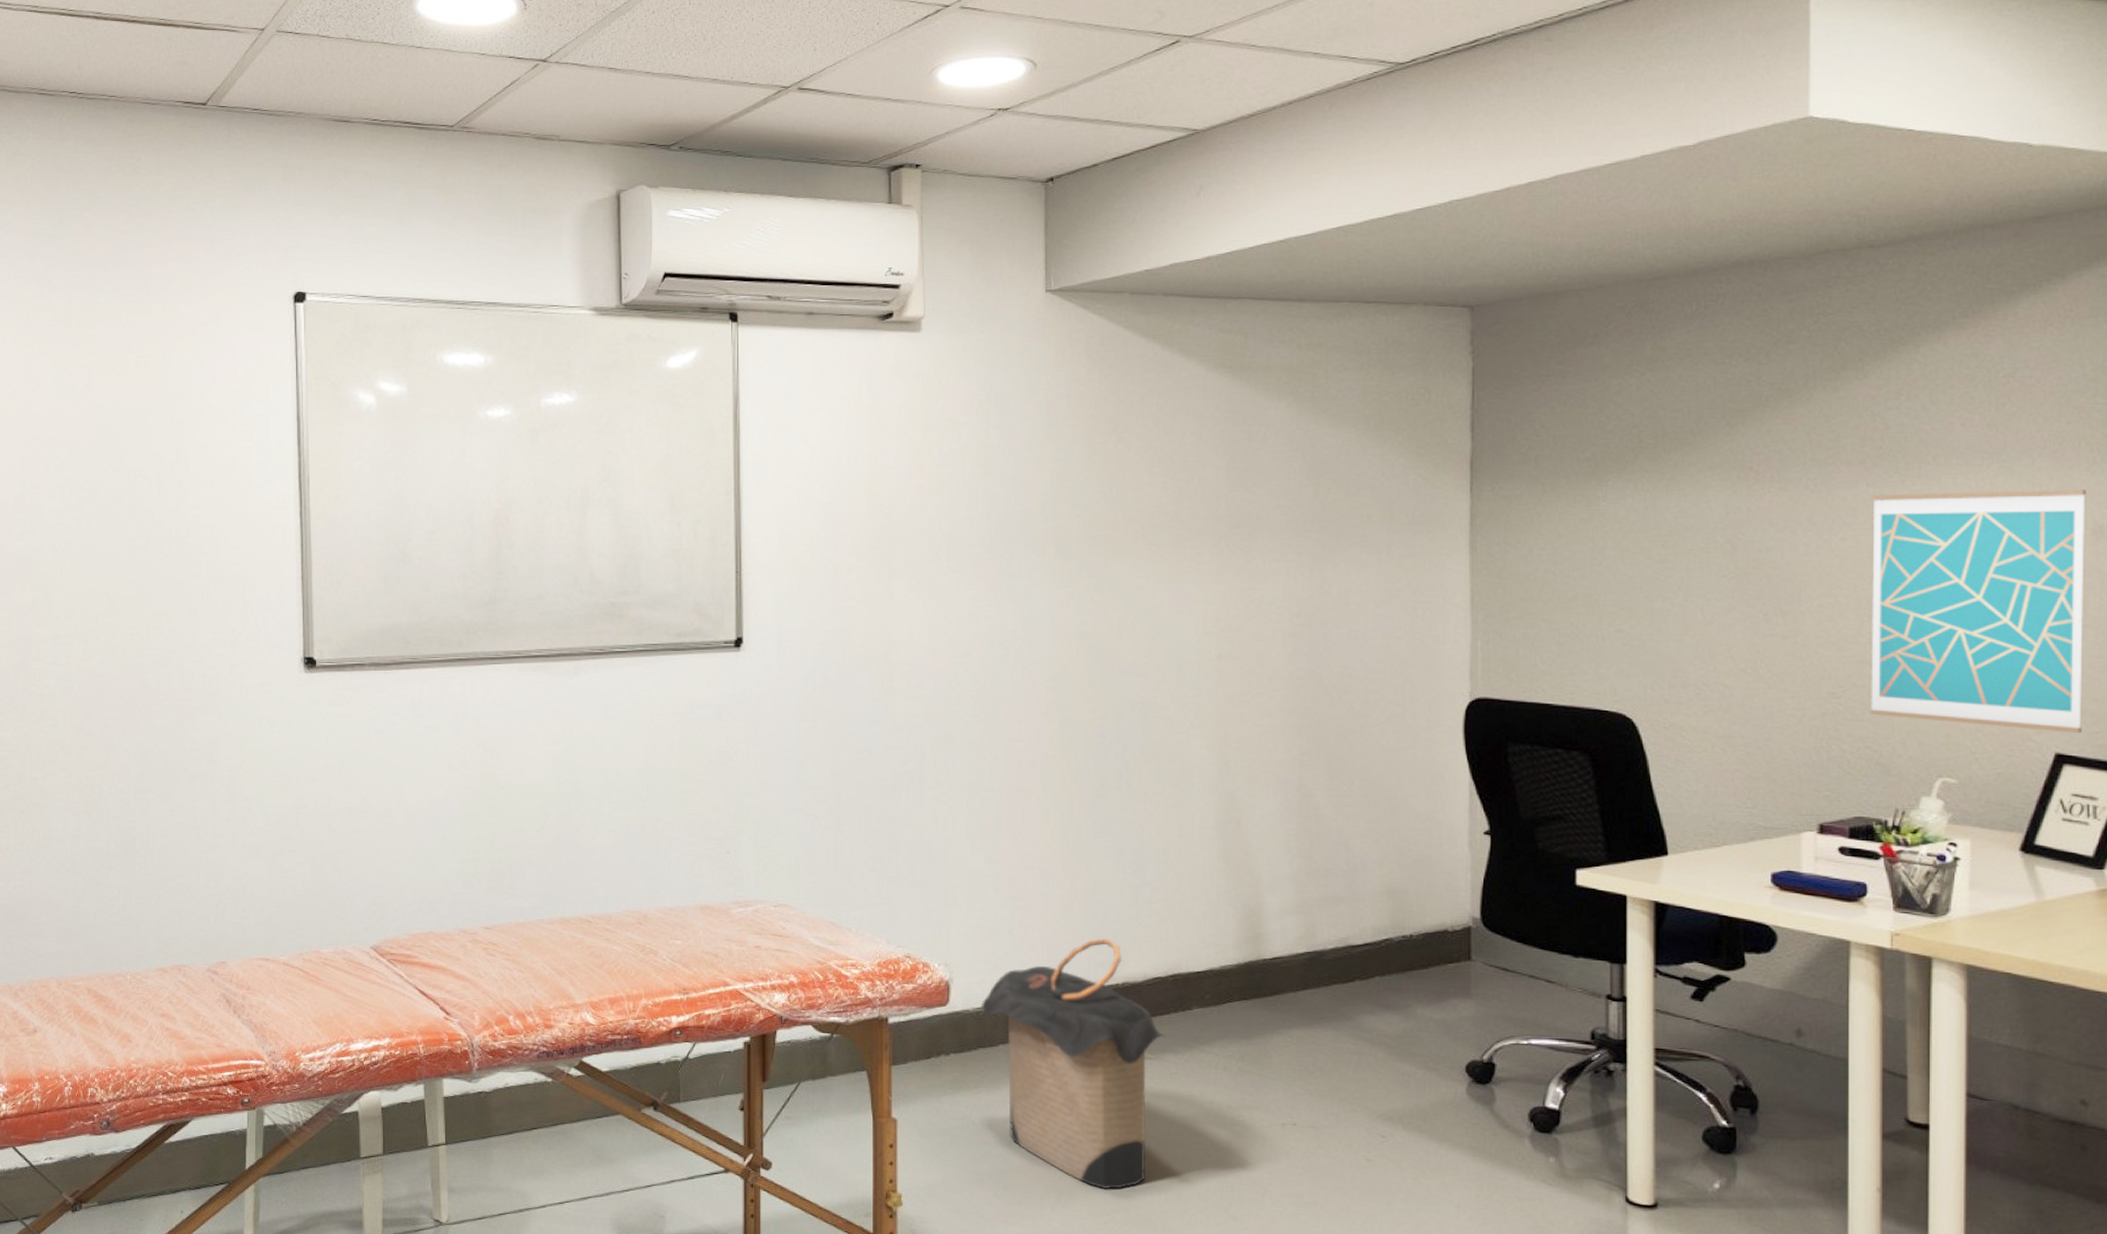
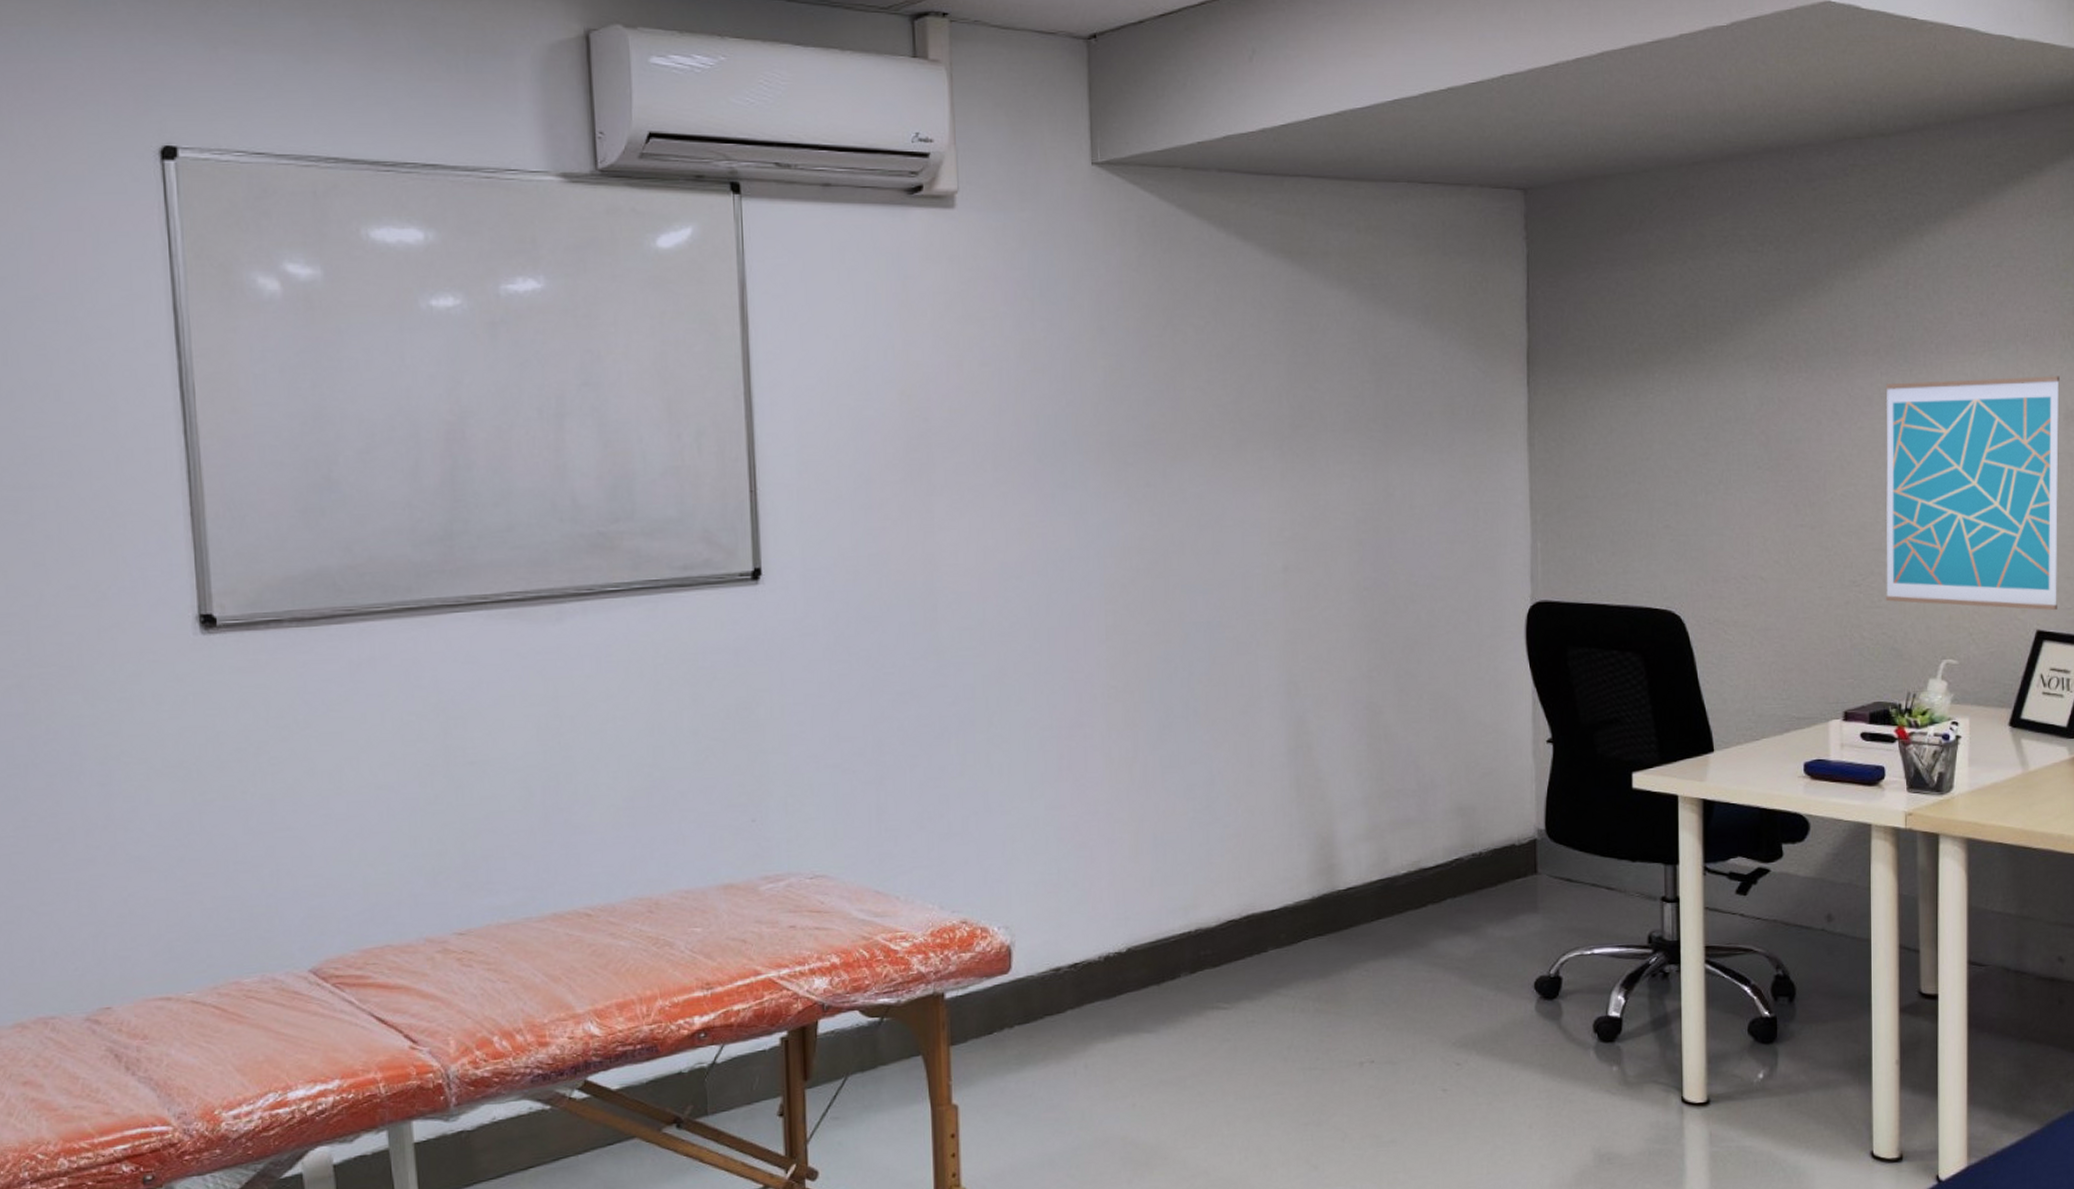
laundry hamper: present [982,938,1166,1189] -> none [1047,883,1241,1154]

